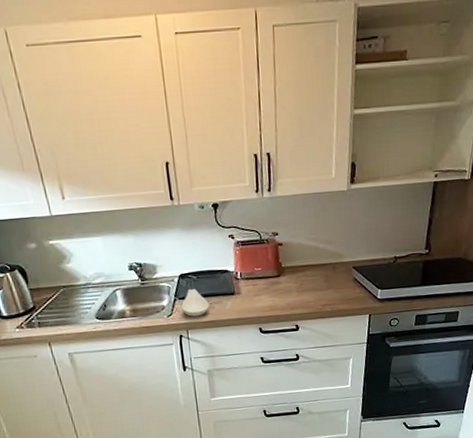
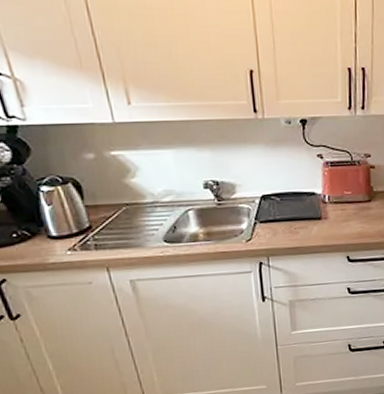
spoon rest: present [182,288,209,317] -> none [263,211,293,242]

